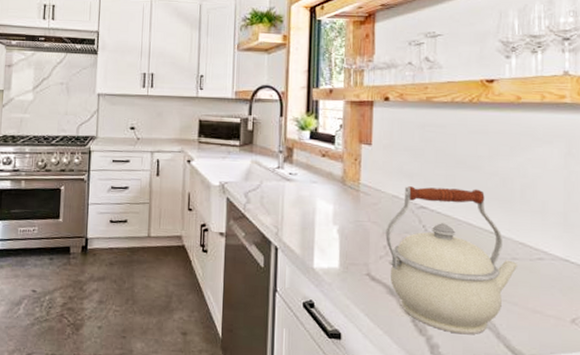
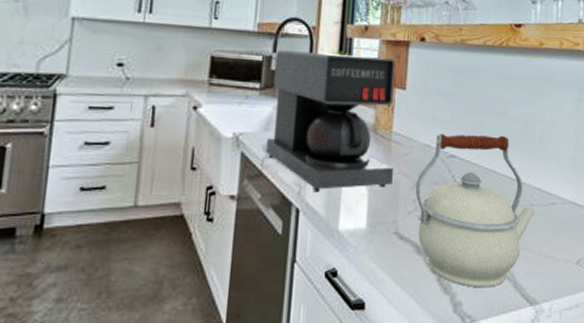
coffee maker: none [247,113,363,234] -> present [266,50,396,193]

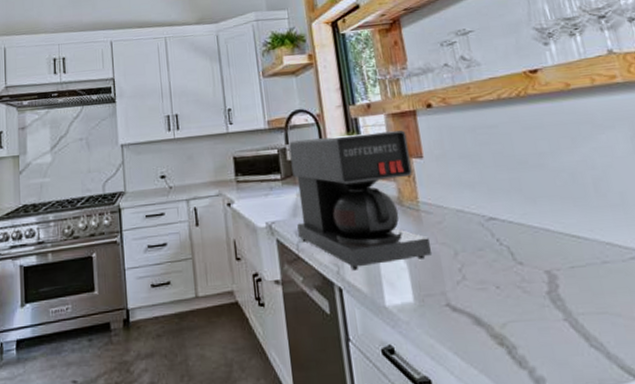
kettle: present [415,134,536,288] -> none [457,189,612,361]

